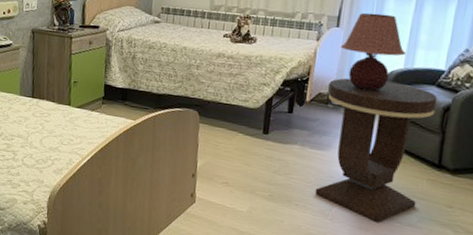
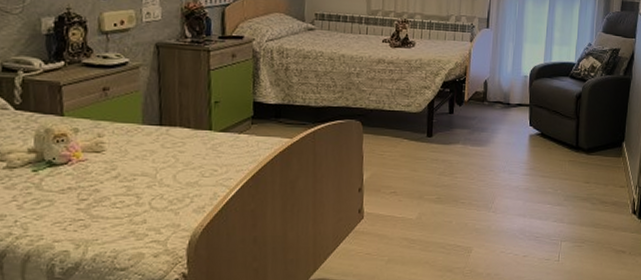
side table: present [314,78,438,222] -> none [478,75,571,206]
table lamp: present [340,13,406,91] -> none [491,14,544,86]

